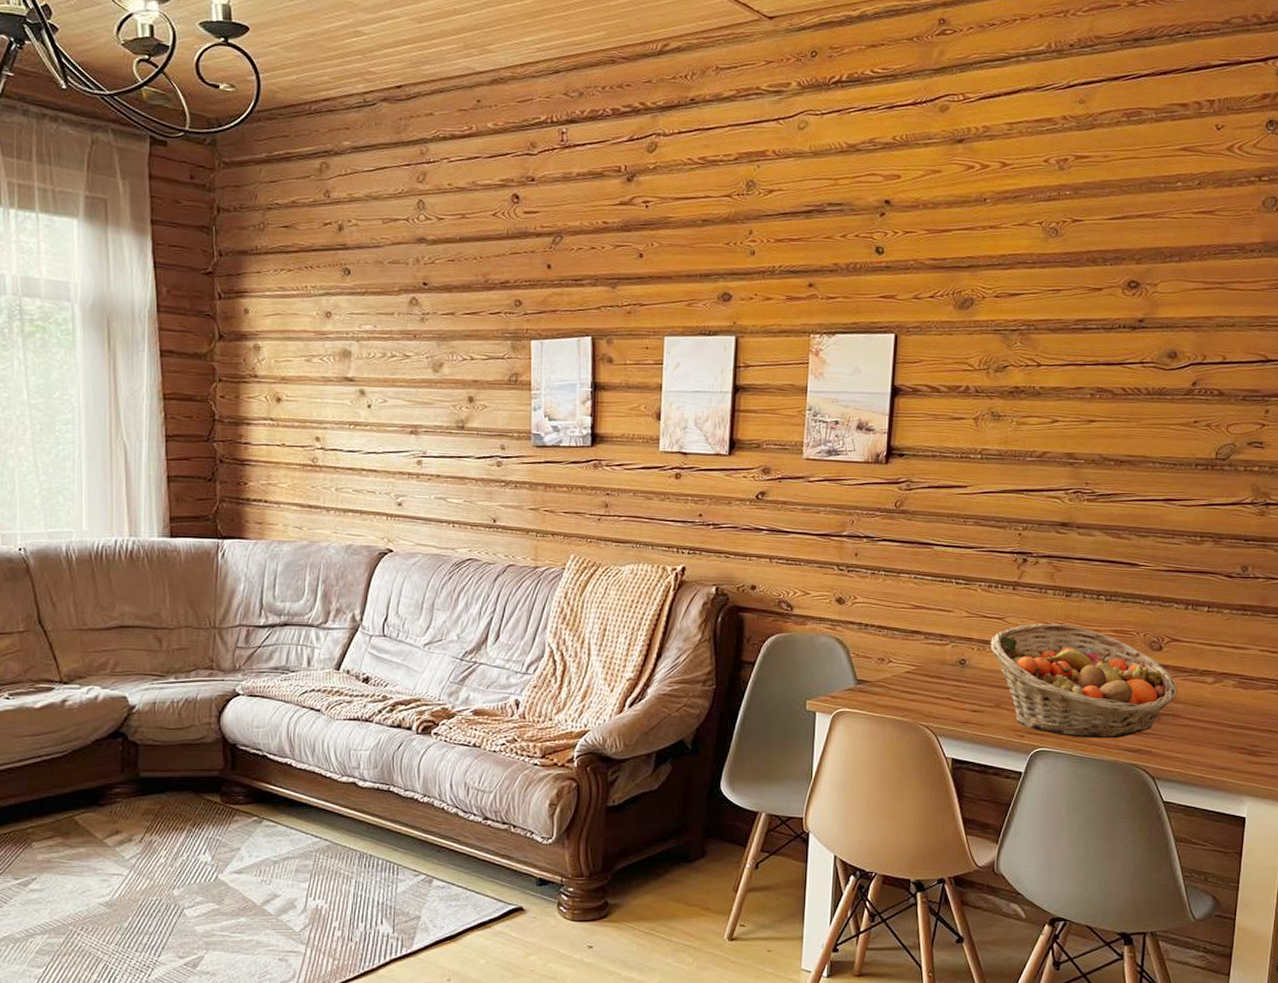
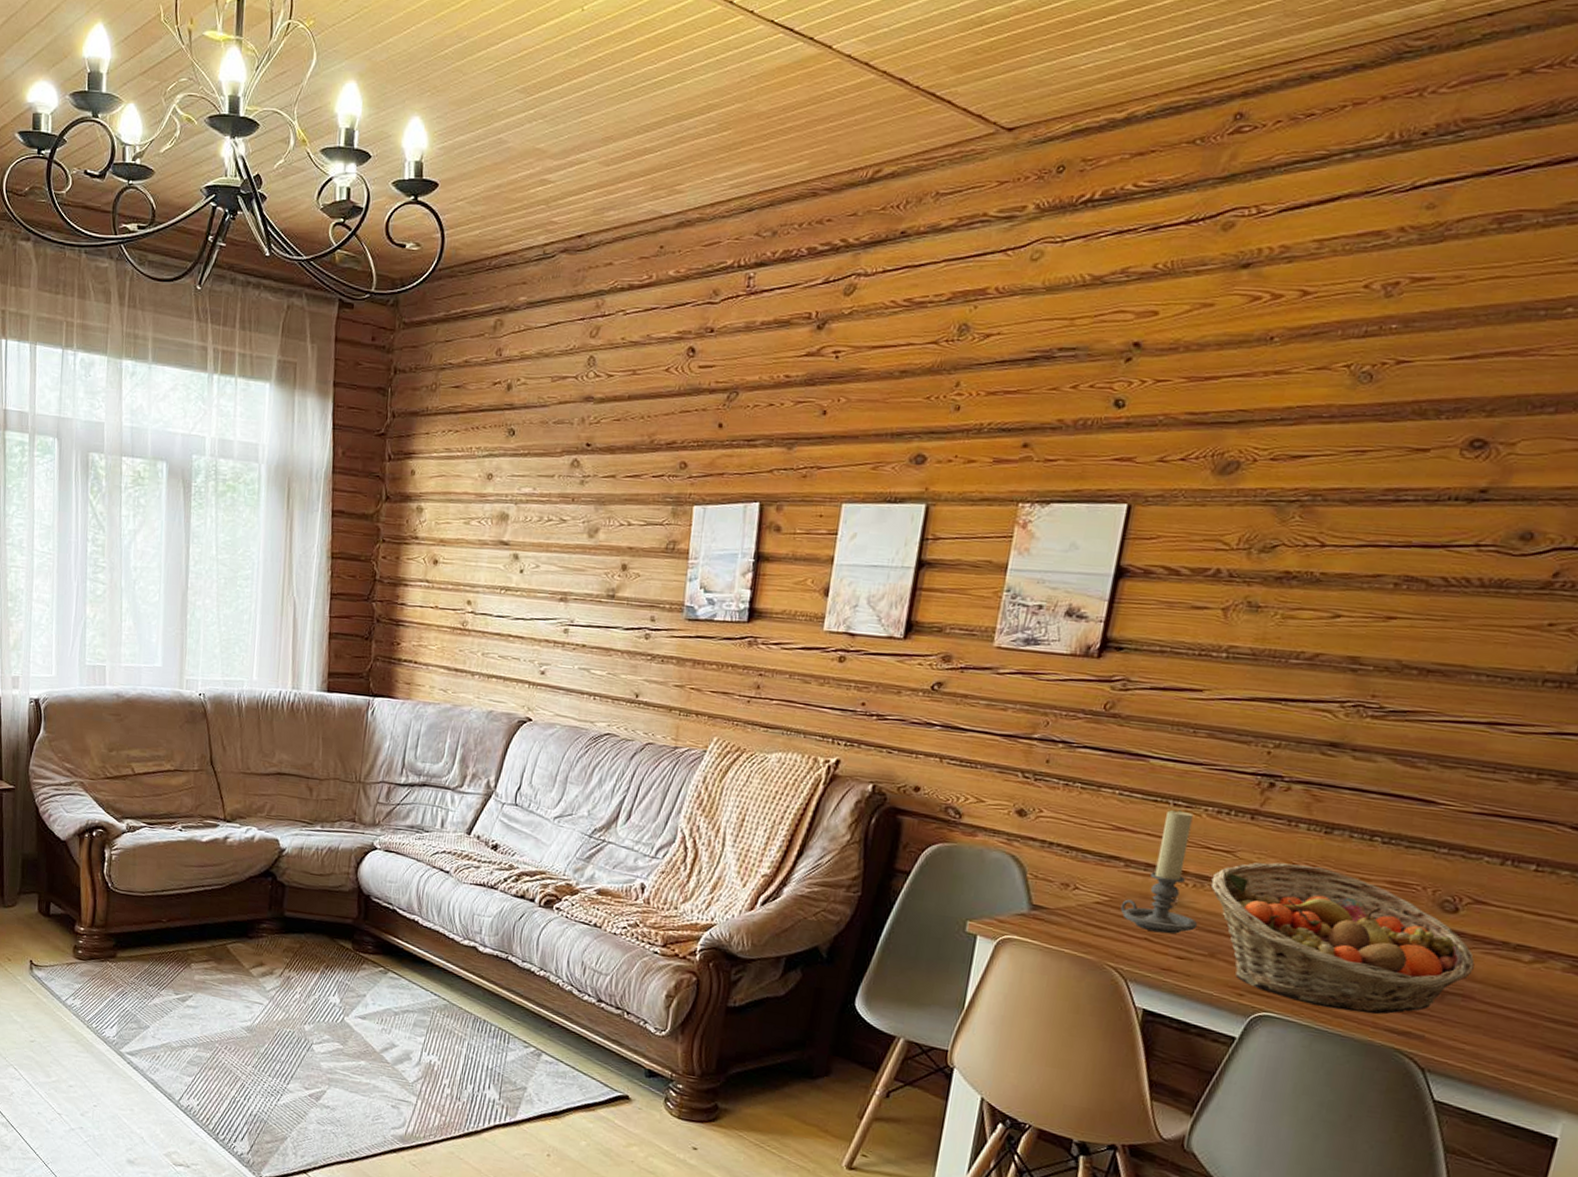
candle holder: none [926,587,985,692] -> present [1120,809,1198,934]

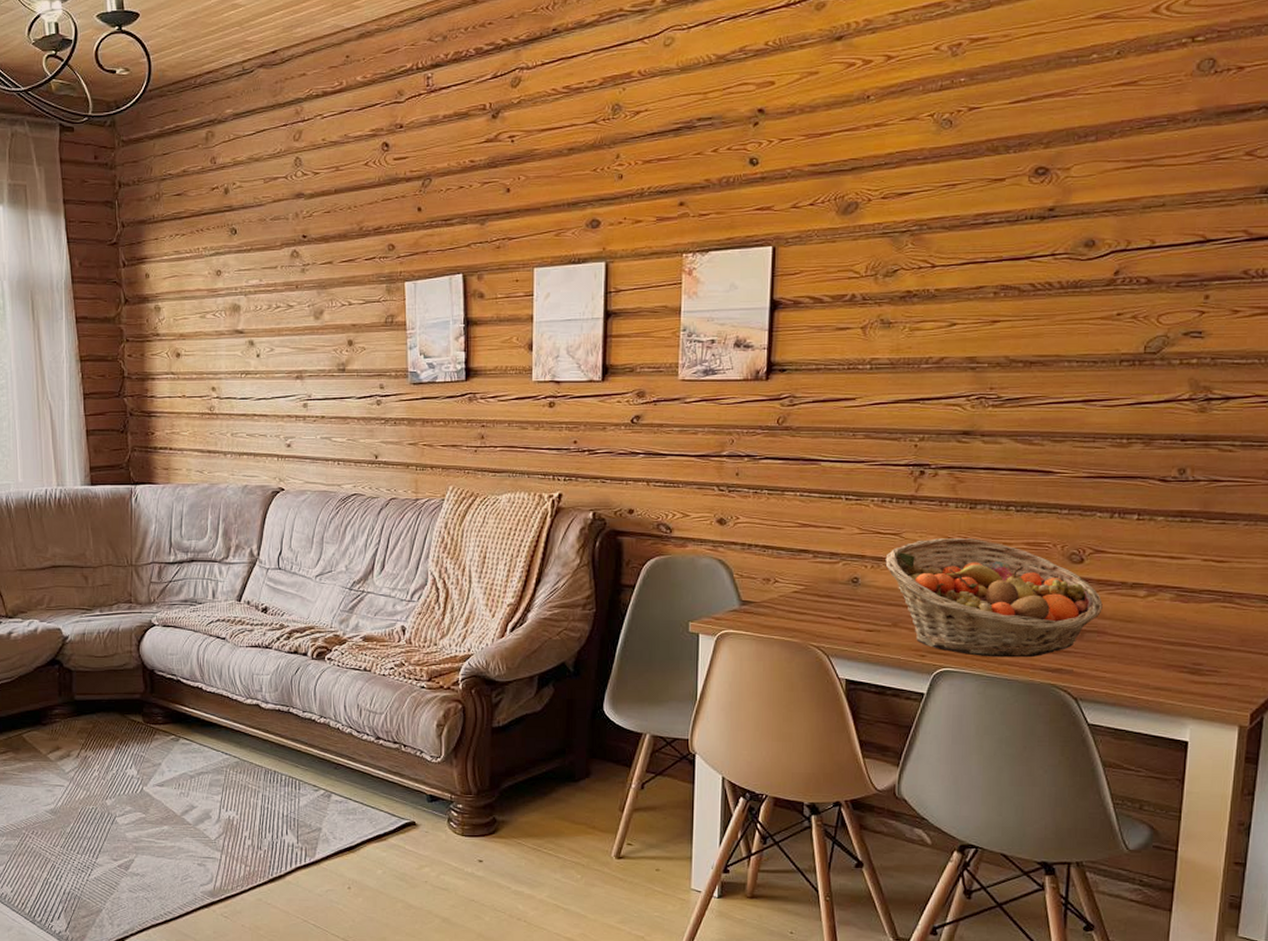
candle holder: present [1120,809,1198,934] -> none [815,503,880,611]

